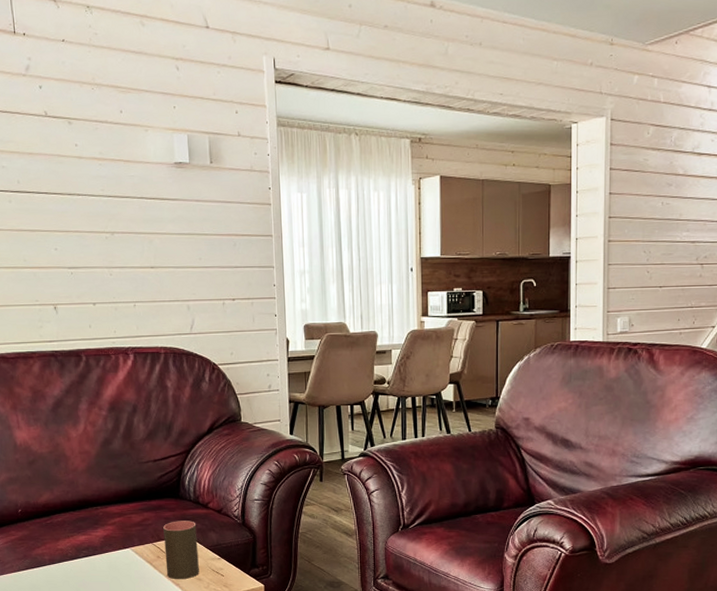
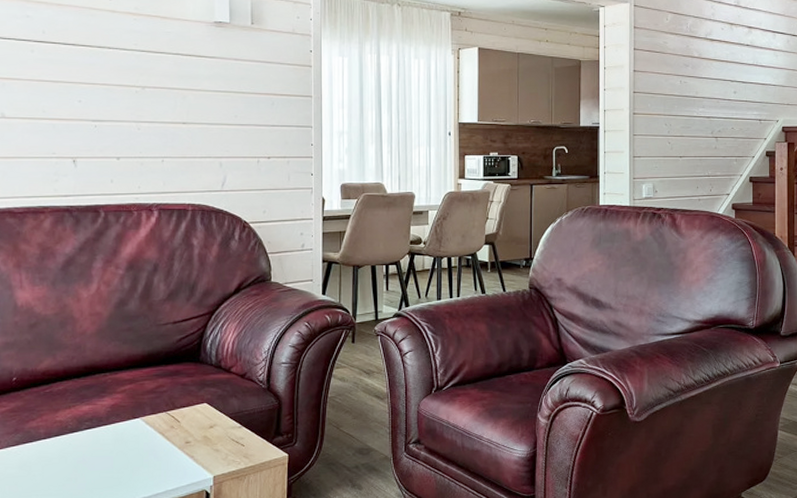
cup: present [163,521,199,580] -> none [179,386,217,452]

